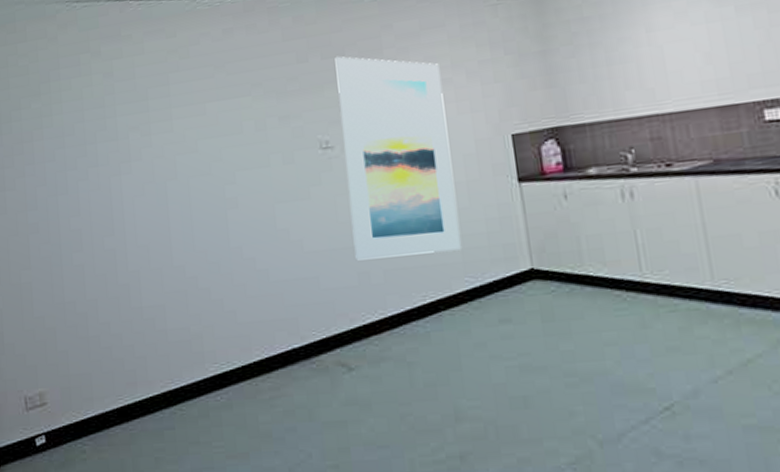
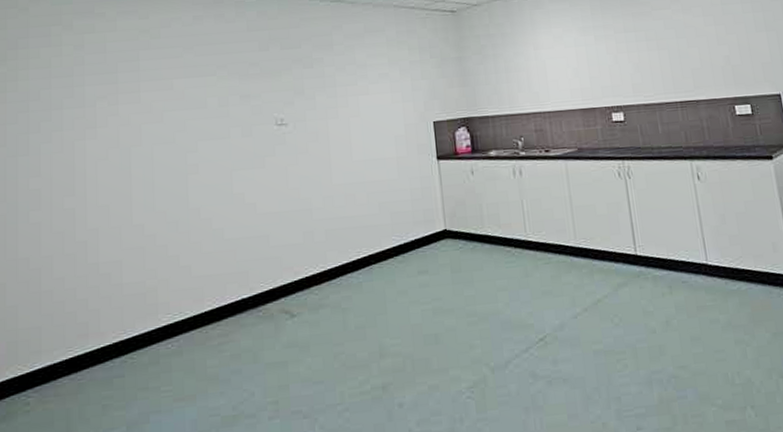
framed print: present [335,56,461,261] -> none [292,48,390,222]

